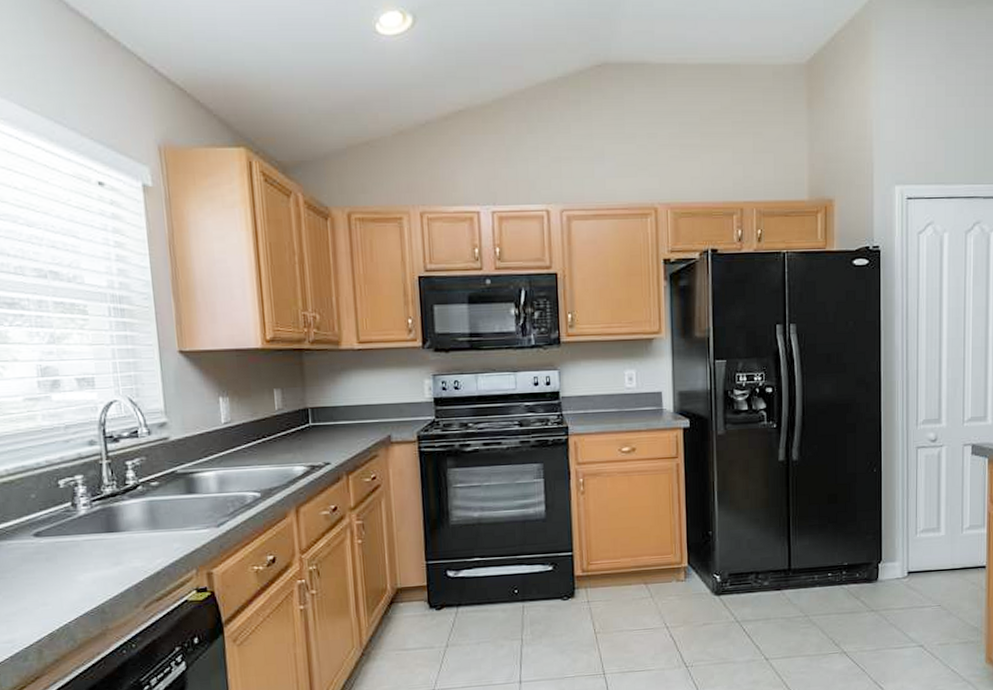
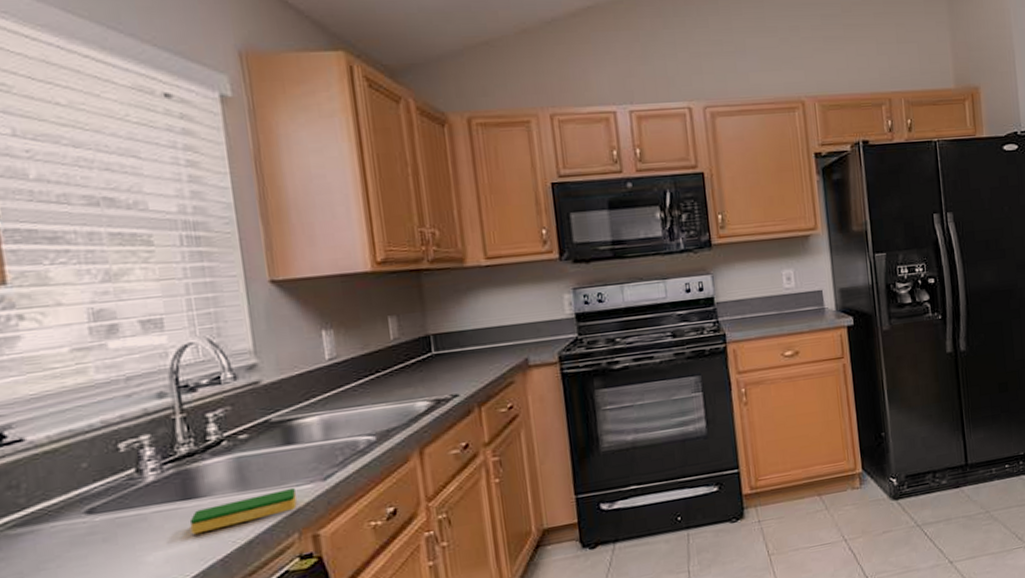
dish sponge: none [111,530,195,562] -> present [189,487,297,535]

